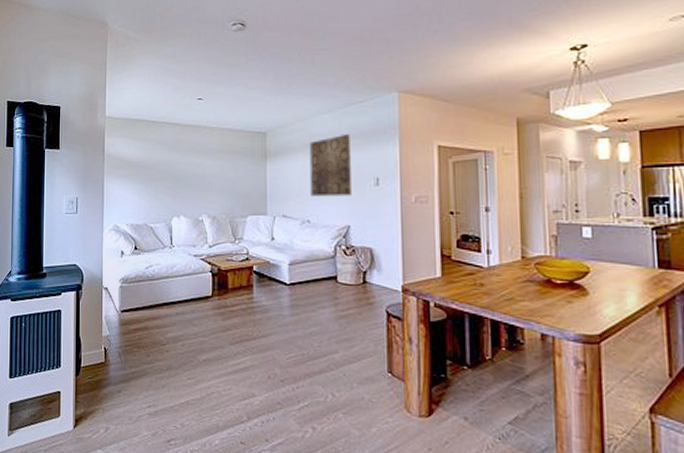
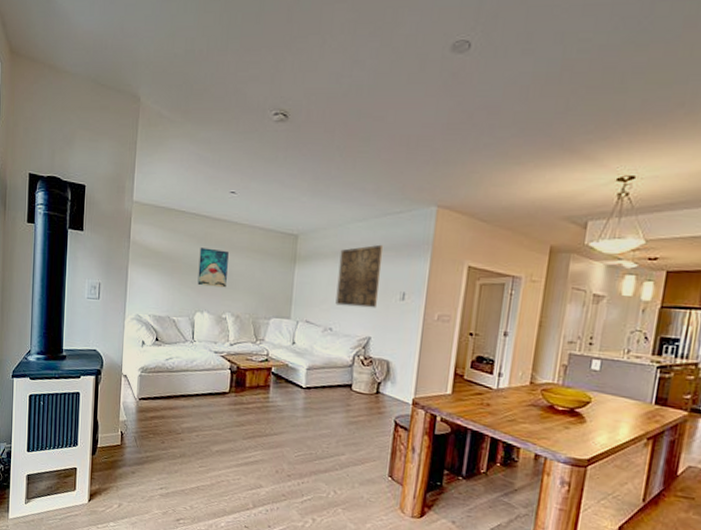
wall art: none [172,153,200,191] -> present [197,247,229,288]

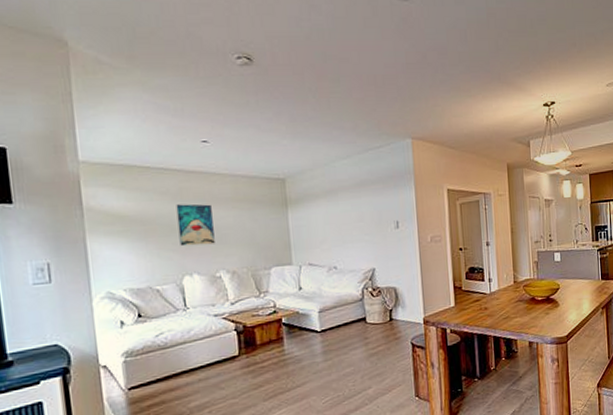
wall art: present [335,244,384,308] -> none [331,178,375,243]

